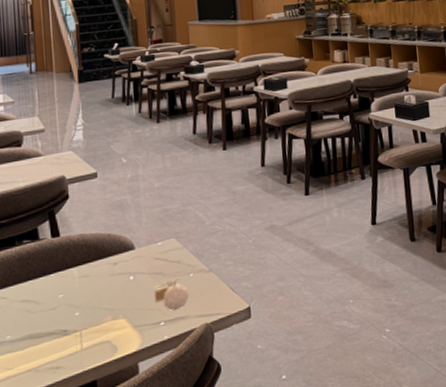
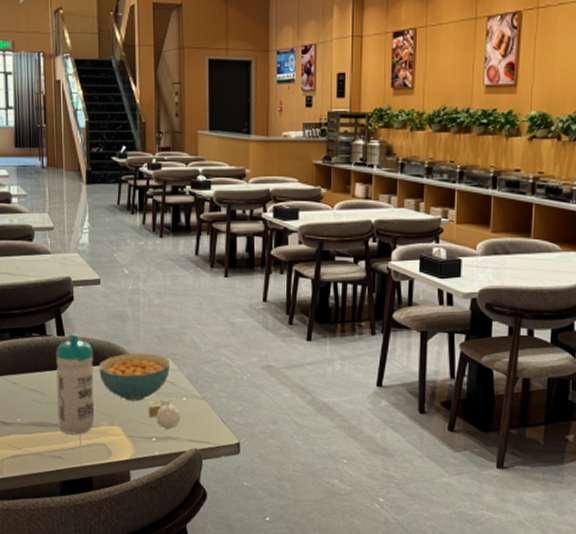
water bottle: none [50,231,97,340] -> present [55,333,95,435]
cereal bowl: none [99,236,175,290] -> present [99,352,170,401]

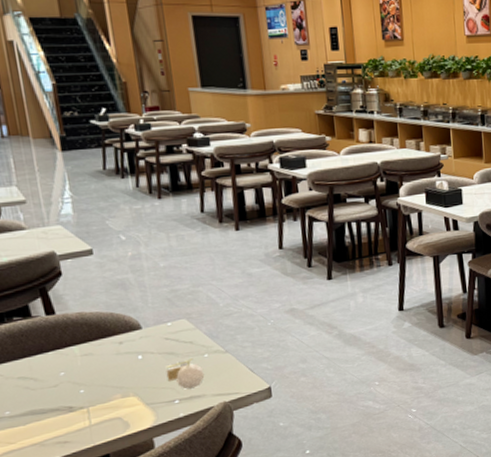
water bottle: present [55,333,95,435] -> none [46,309,105,416]
cereal bowl: present [99,352,170,401] -> none [102,316,187,369]

